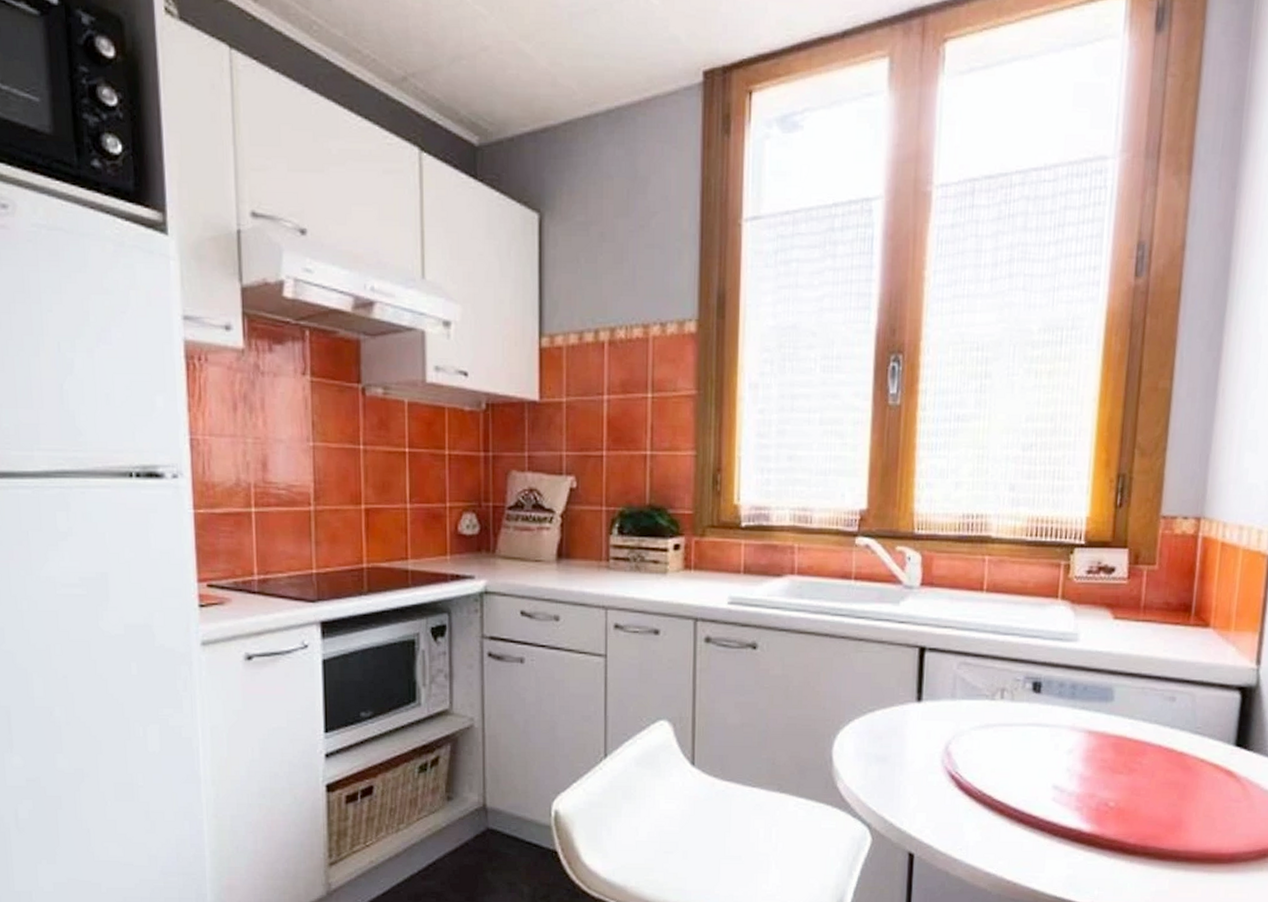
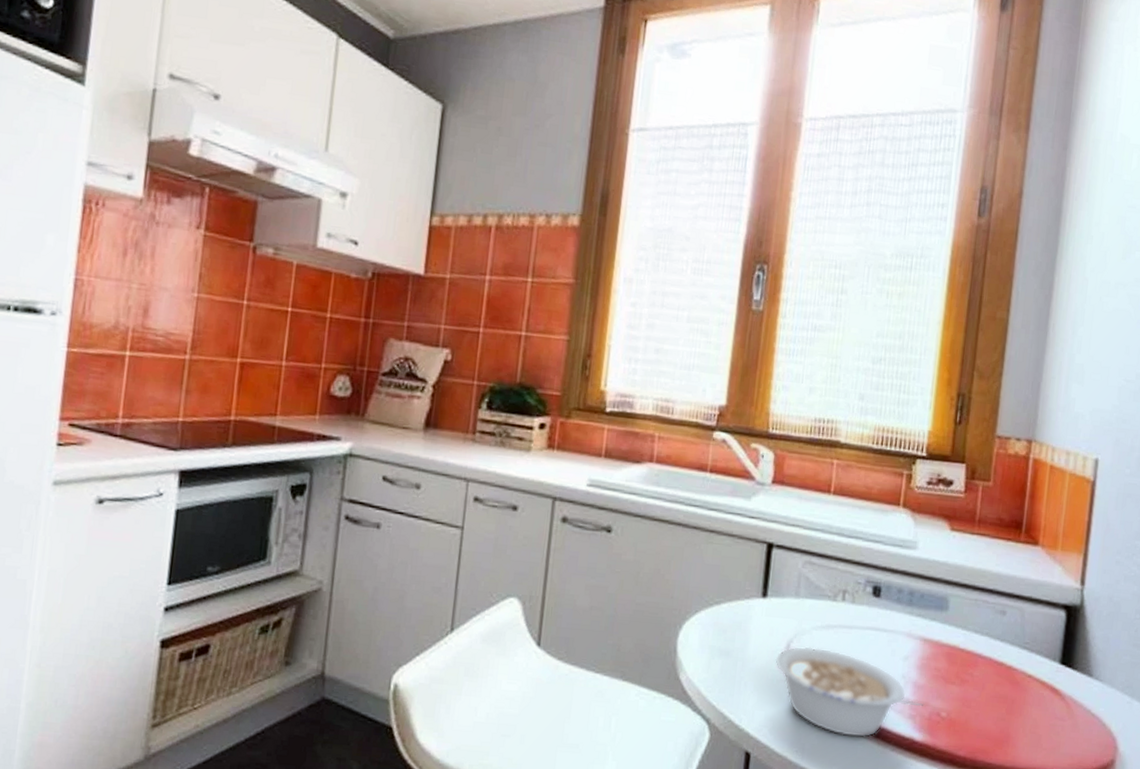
legume: none [934,747,1091,833] -> present [775,646,924,738]

